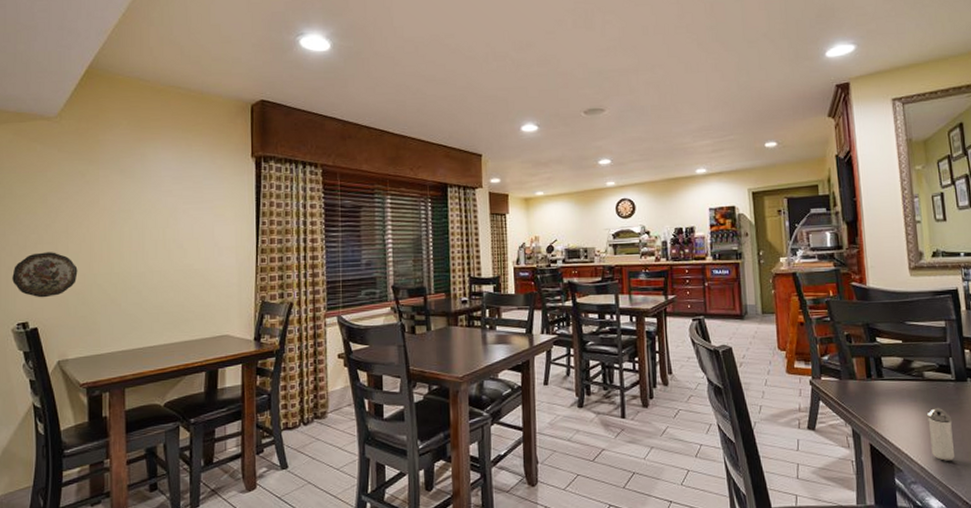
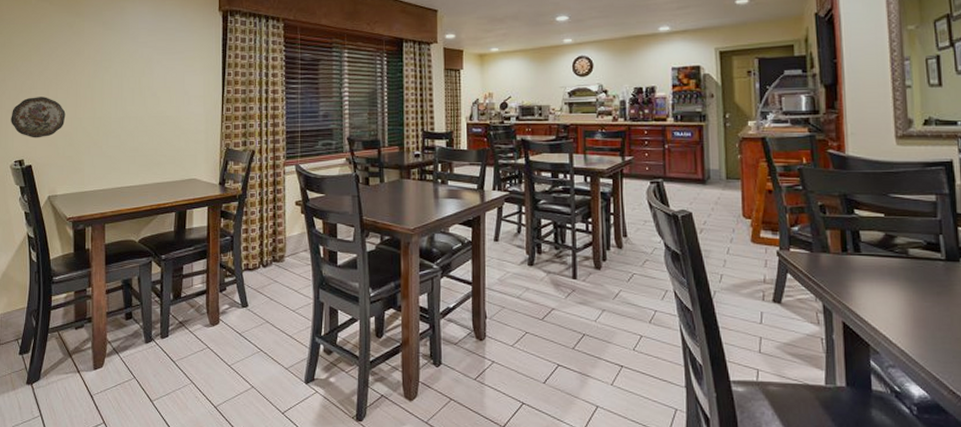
shaker: present [927,407,954,461] -> none [911,287,941,346]

